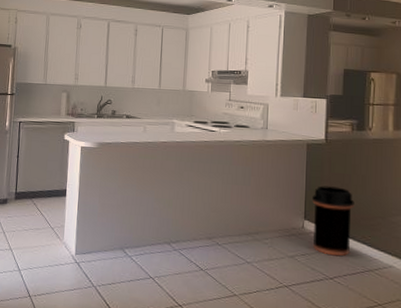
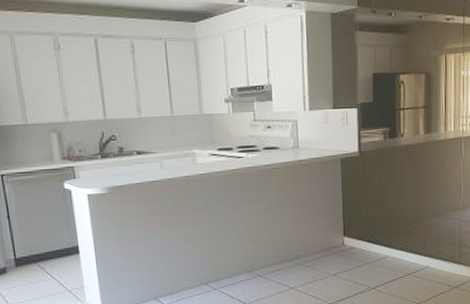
trash can: present [312,186,355,256] -> none [350,198,391,267]

